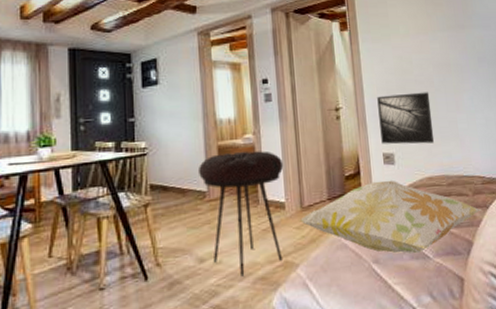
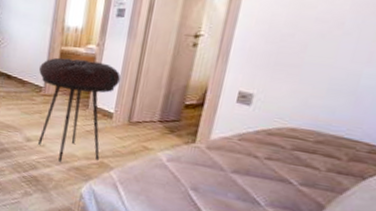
decorative pillow: present [298,180,481,254] -> none [122,116,353,197]
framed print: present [377,92,435,145] -> none [241,29,332,94]

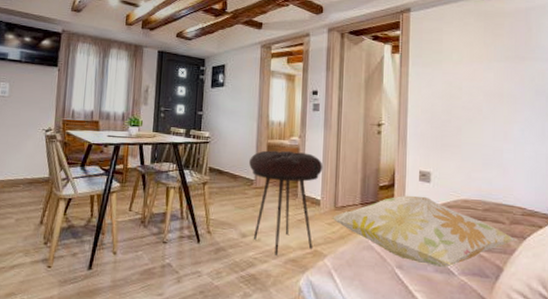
decorative pillow: none [122,116,353,197] -> present [330,195,517,268]

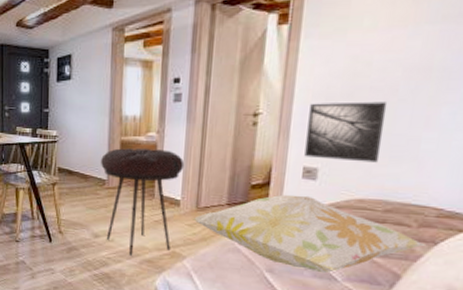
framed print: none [419,117,476,168] -> present [304,101,388,163]

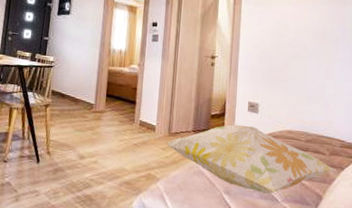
stool: present [101,148,185,256] -> none [90,76,160,178]
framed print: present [304,101,388,163] -> none [249,52,301,102]

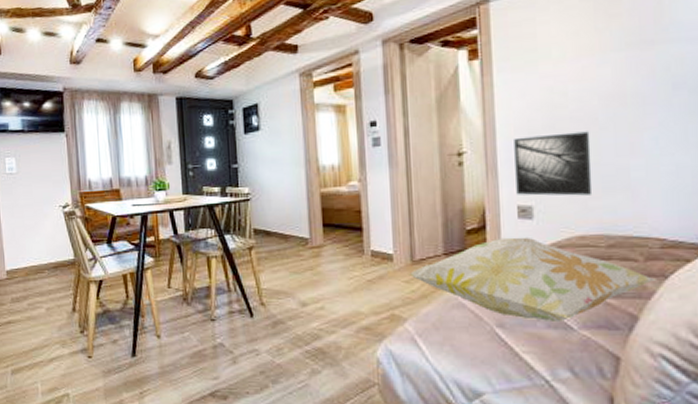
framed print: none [249,52,301,102] -> present [514,131,593,196]

